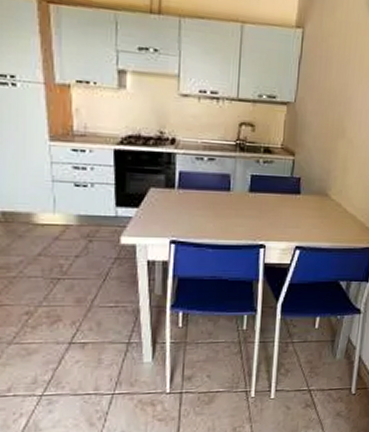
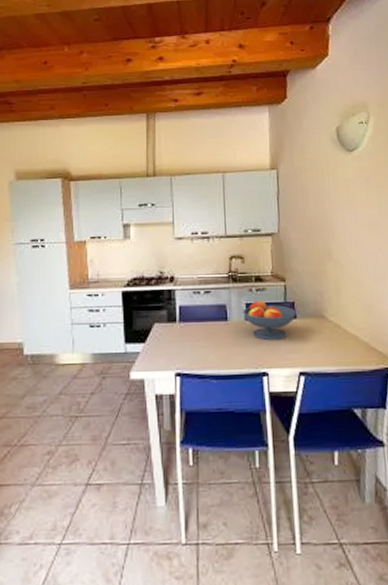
fruit bowl: none [247,172,301,215] -> present [243,300,296,341]

